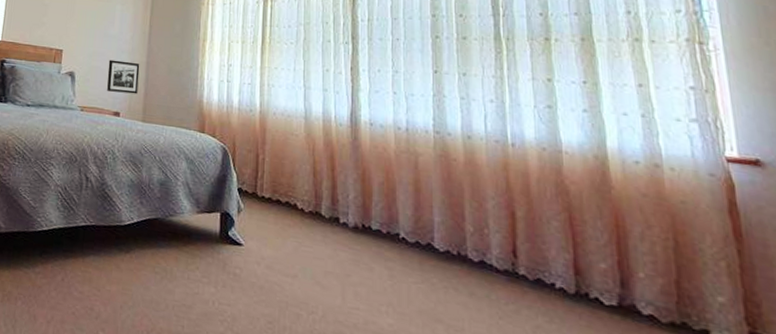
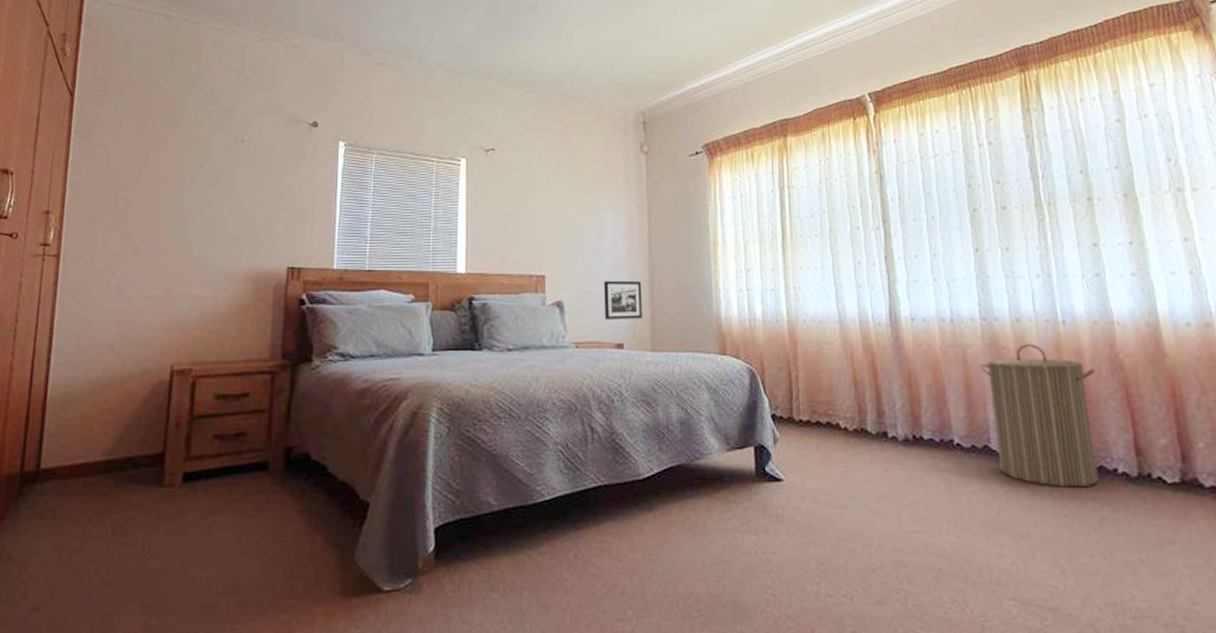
laundry hamper: none [429,159,541,296] -> present [979,343,1099,488]

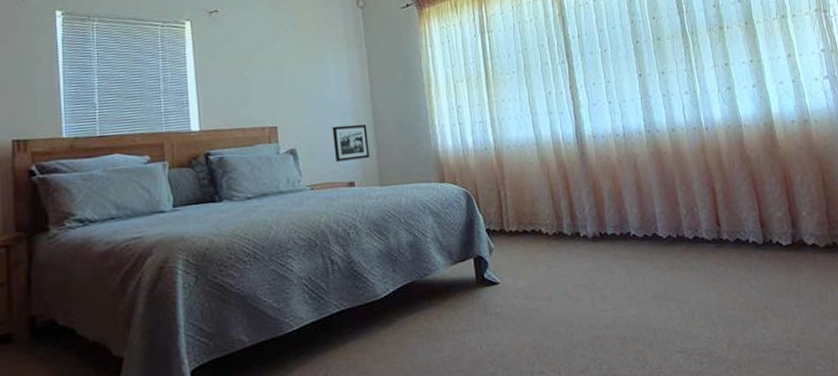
laundry hamper: present [979,343,1099,488] -> none [646,148,736,260]

